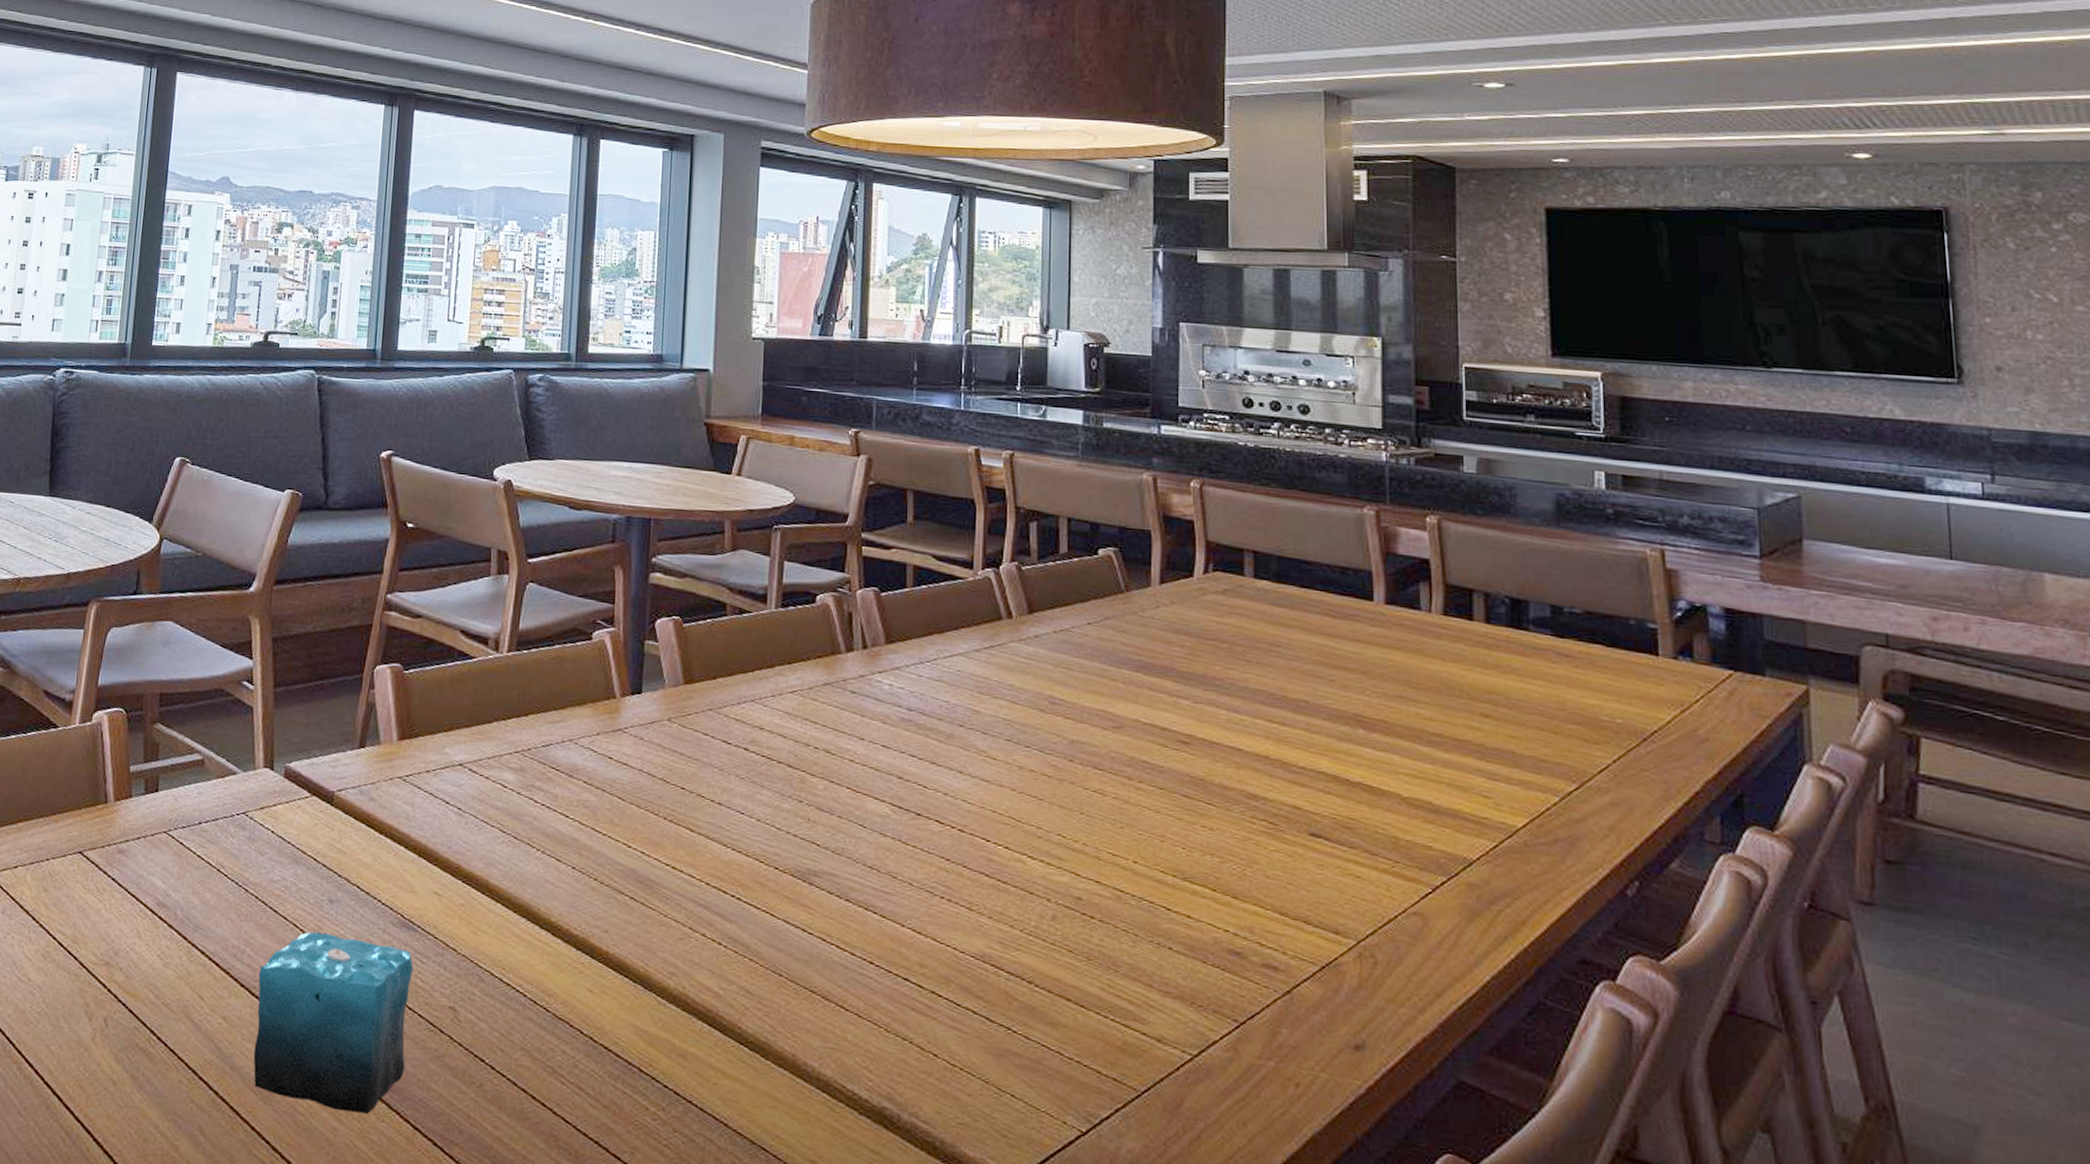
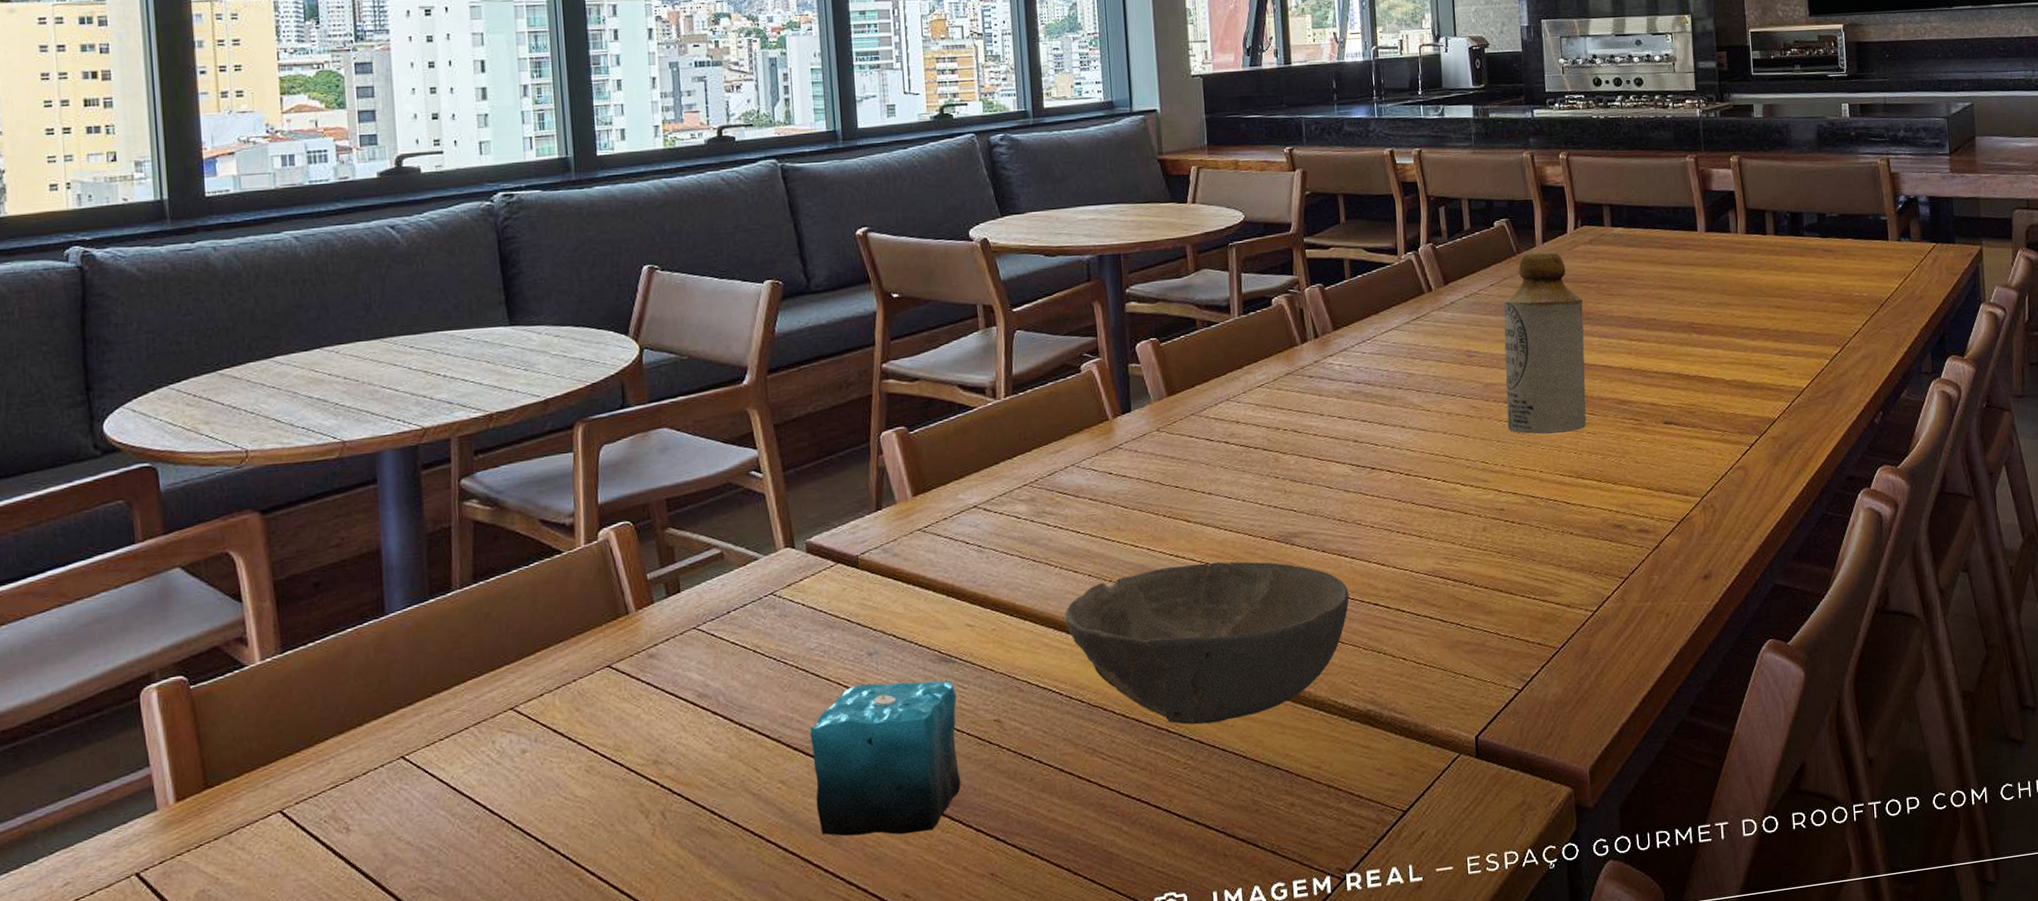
bowl: none [540,877,874,1077] -> present [1065,561,1350,725]
bottle: none [1096,592,1208,822] -> present [1504,251,1586,435]

